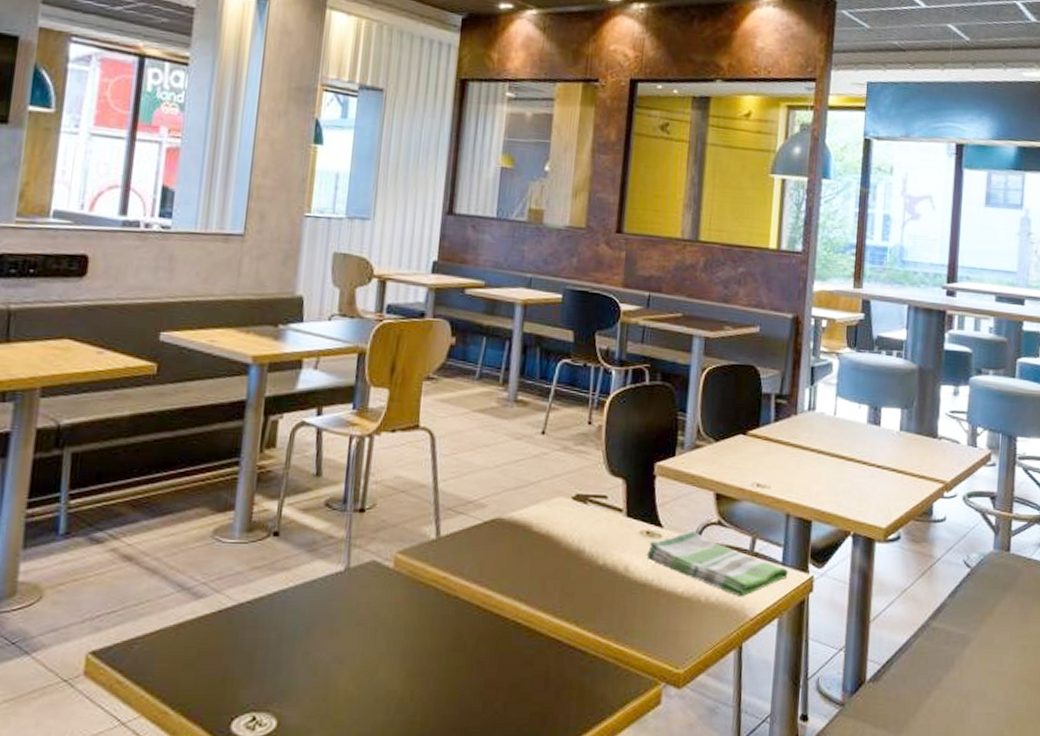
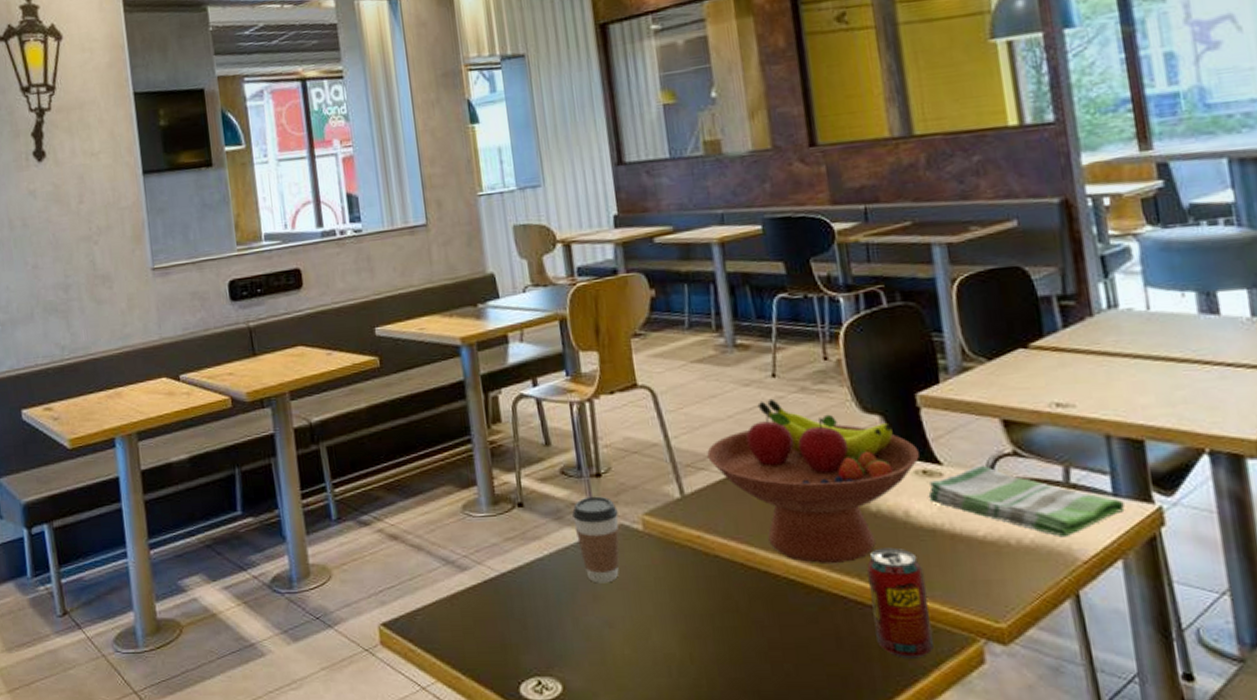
coffee cup: none [326,531,373,619] -> present [572,496,620,583]
fruit bowl: none [469,453,647,609] -> present [707,398,920,563]
beverage can: none [579,598,629,699] -> present [867,547,934,659]

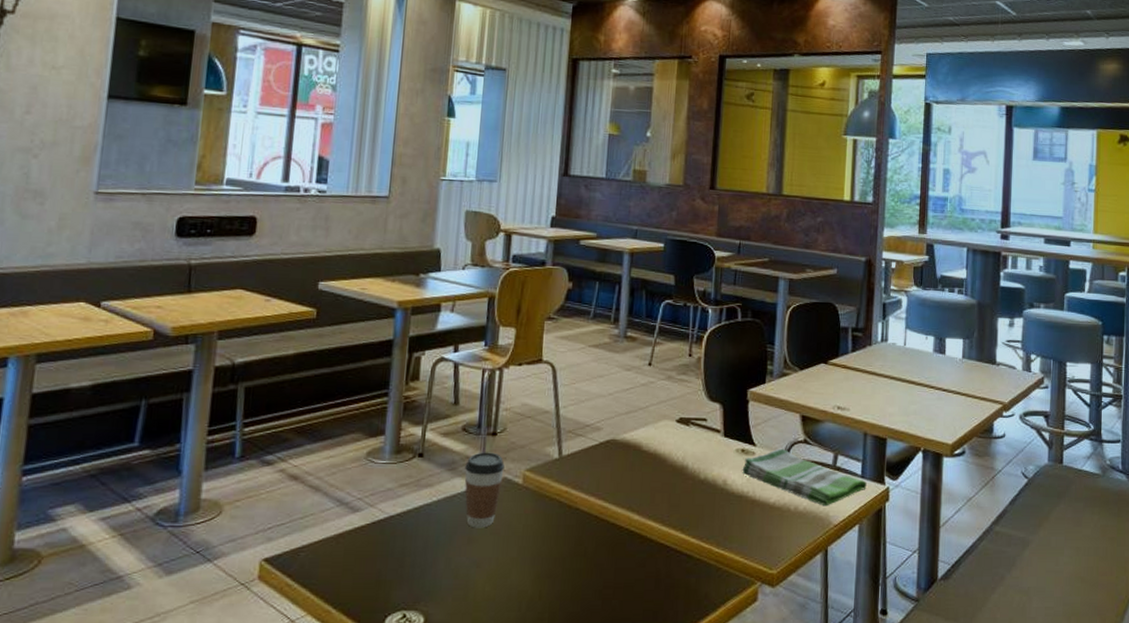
fruit bowl: present [707,398,920,563] -> none [587,382,742,518]
beverage can: present [867,547,934,659] -> none [685,508,728,597]

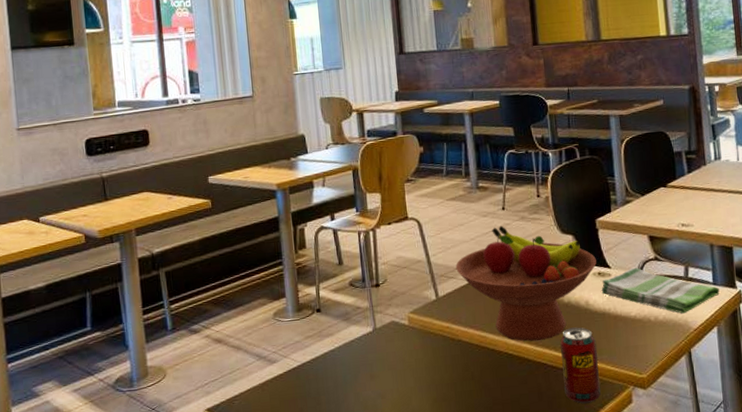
coffee cup: present [465,452,505,528] -> none [357,301,391,366]
fruit bowl: none [587,382,742,518] -> present [456,225,597,341]
beverage can: none [685,508,728,597] -> present [560,327,601,404]

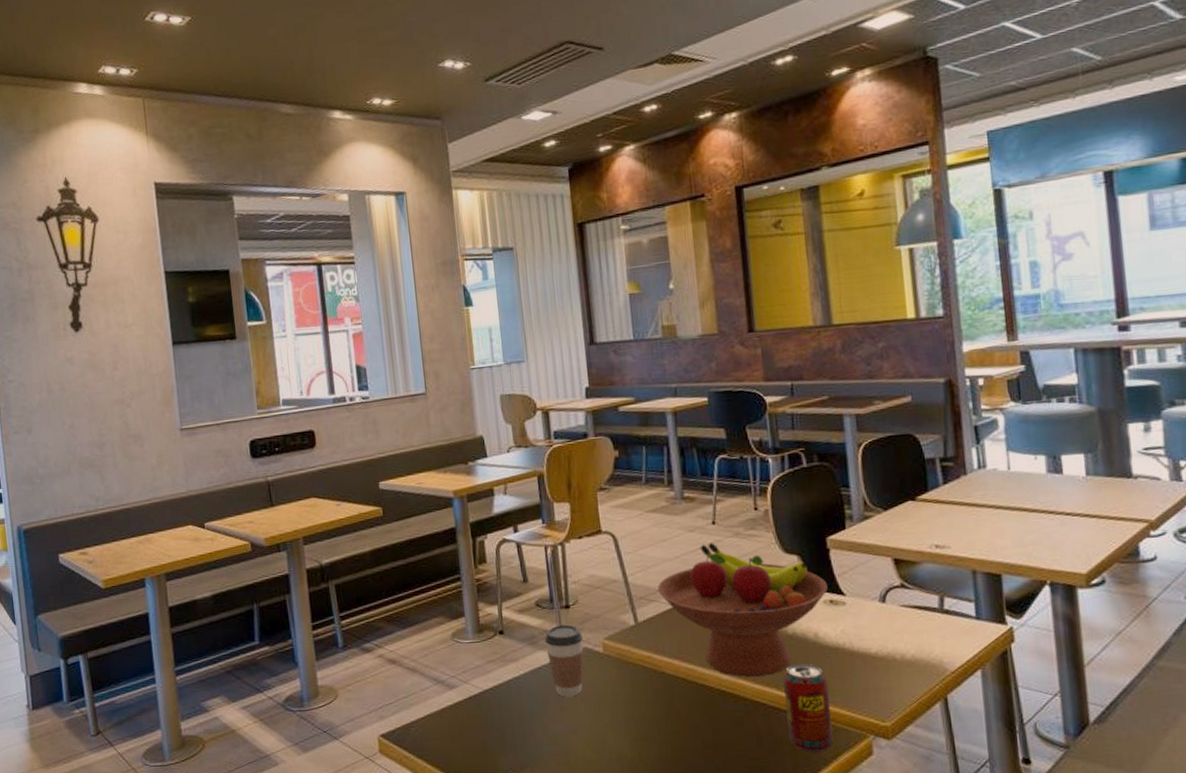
coffee cup: none [357,301,391,366] -> present [545,624,584,697]
dish towel: present [601,267,720,314] -> none [833,595,985,653]

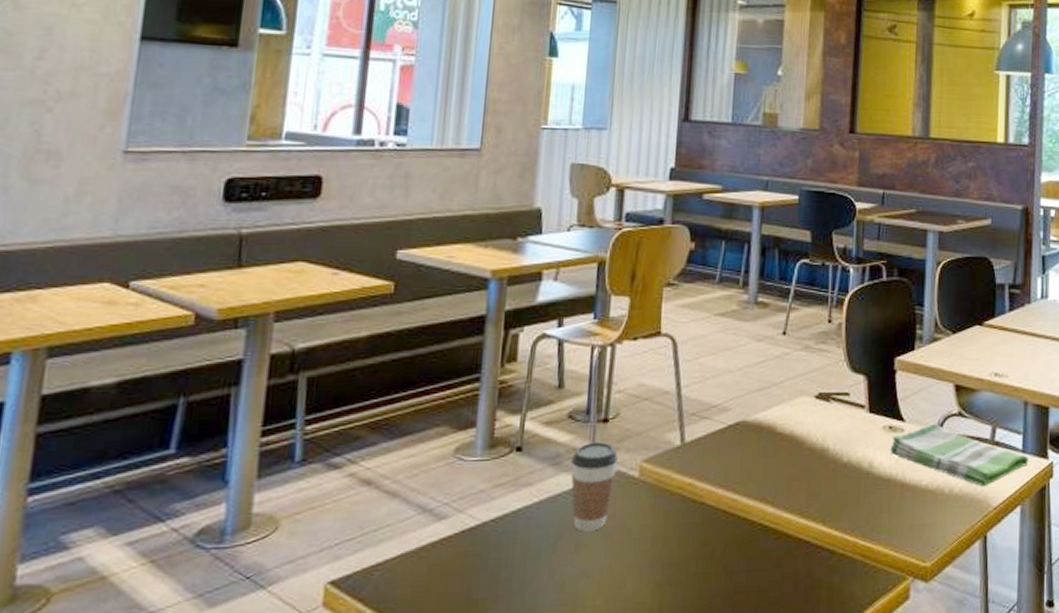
fruit bowl: present [657,542,828,677] -> none [713,354,889,510]
beverage can: present [783,663,833,753] -> none [828,495,875,598]
dish towel: none [833,595,985,653] -> present [890,423,1028,487]

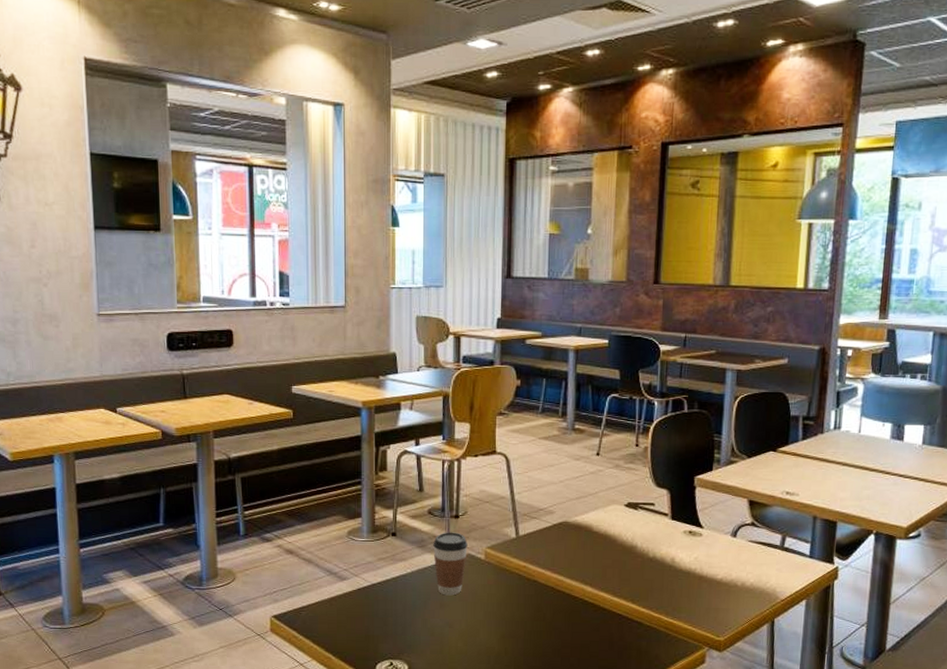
dish towel: present [890,423,1028,487] -> none [689,530,815,583]

